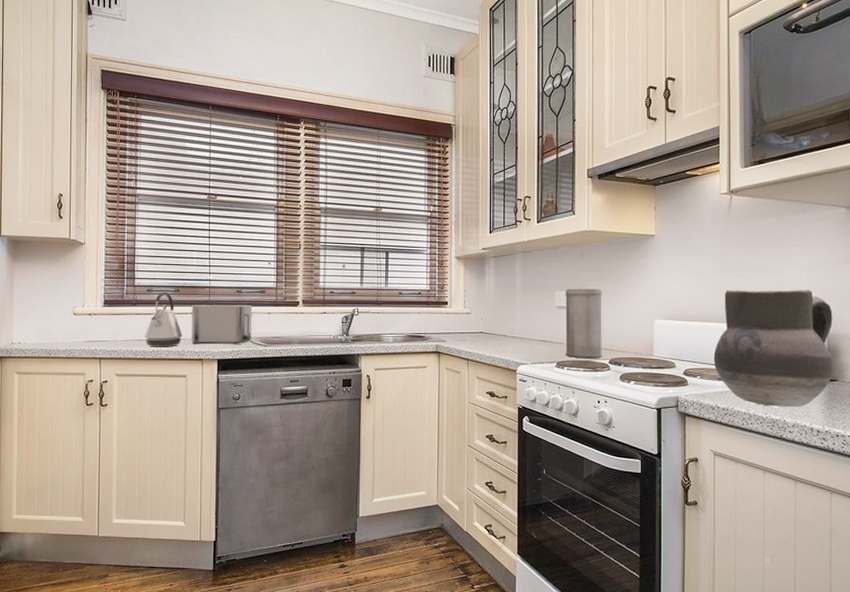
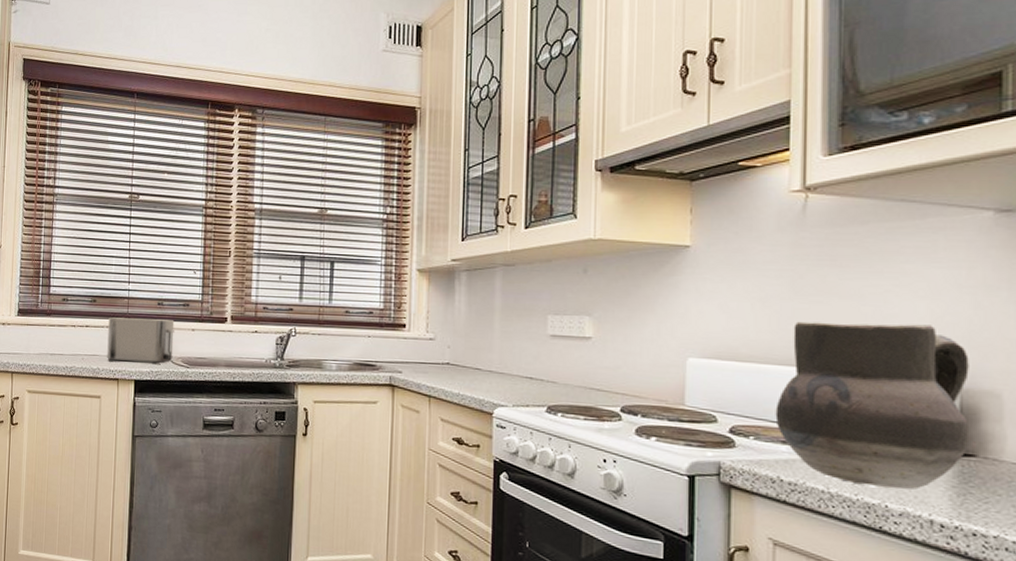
kettle: present [144,291,183,347] -> none [57,301,98,364]
canister: present [565,288,603,359] -> none [559,312,613,405]

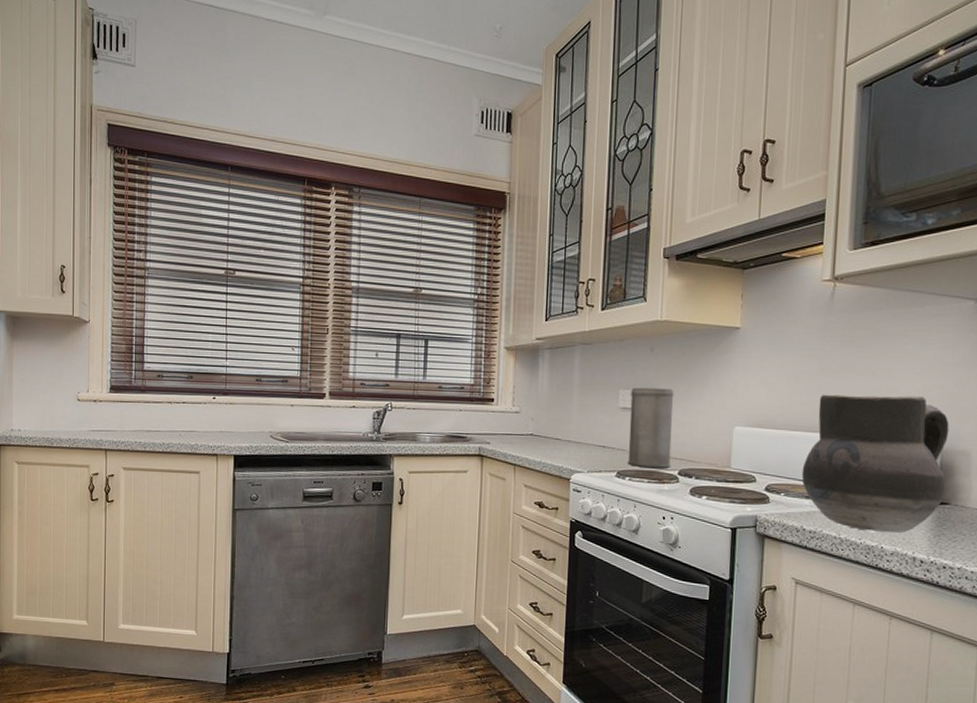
toaster: present [107,317,175,365] -> none [205,394,274,440]
canister: none [559,312,613,405] -> present [627,387,674,469]

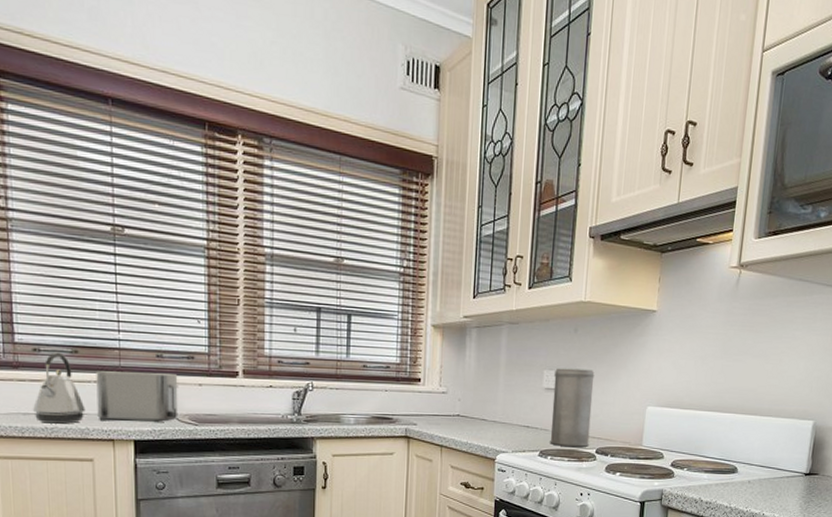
kettle: none [153,378,196,440] -> present [32,352,86,424]
toaster: none [205,394,274,440] -> present [96,371,179,423]
ceramic jug: present [801,394,949,534] -> none [702,376,824,502]

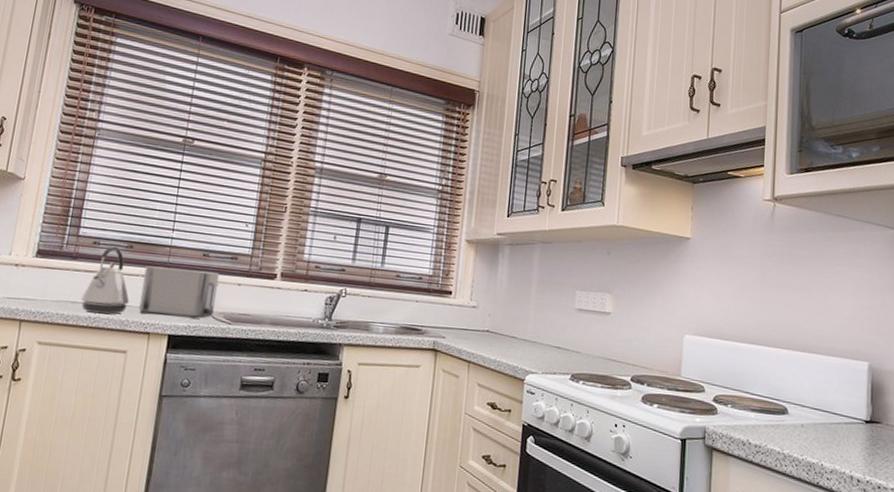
canister: present [549,368,595,448] -> none [582,289,629,374]

